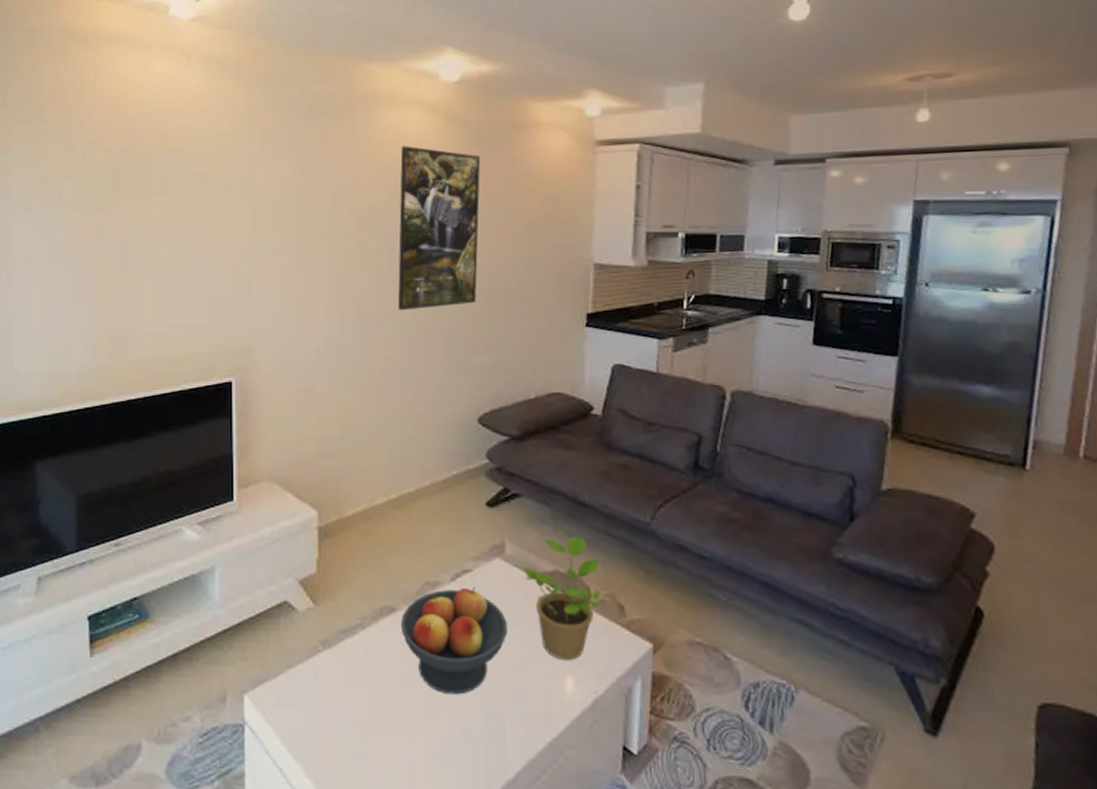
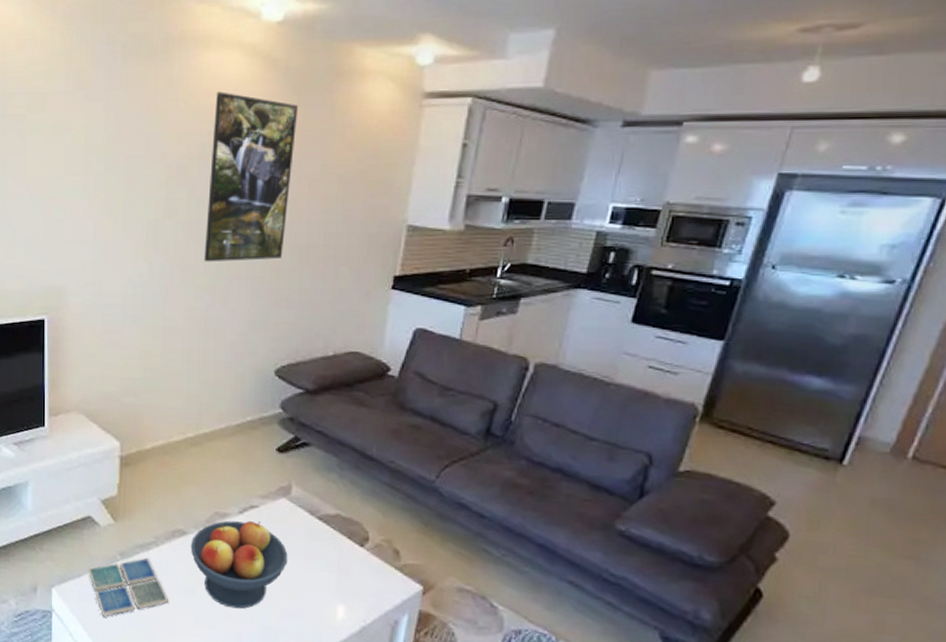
drink coaster: none [285,644,379,724] -> present [88,557,168,617]
potted plant: present [524,536,601,661] -> none [307,485,380,592]

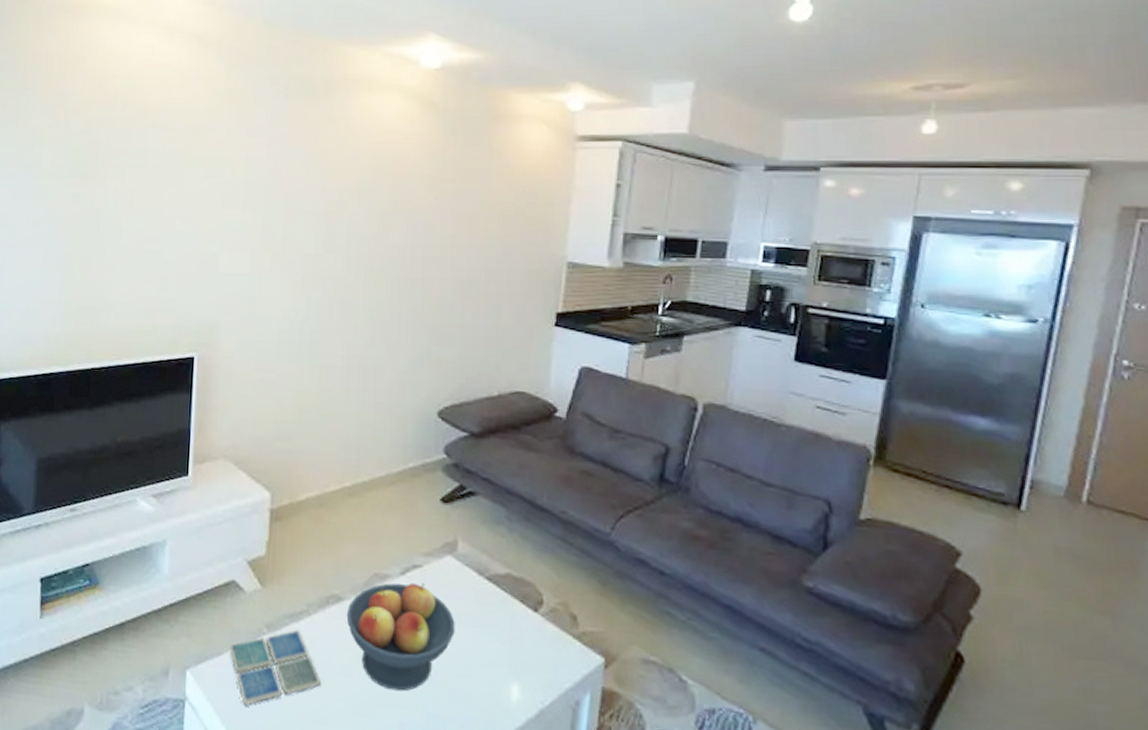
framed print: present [203,91,299,262] -> none [363,131,457,298]

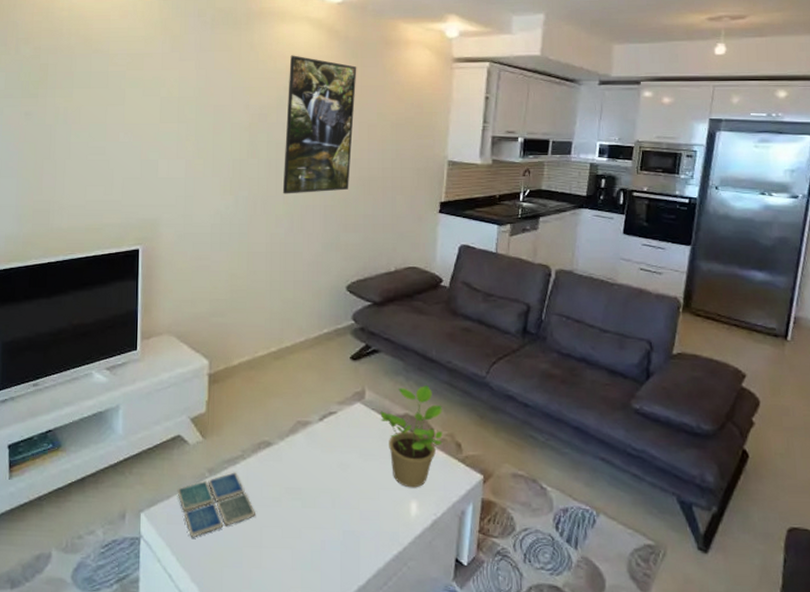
fruit bowl: present [346,583,455,692] -> none [275,426,365,515]
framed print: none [363,131,457,298] -> present [282,55,357,194]
potted plant: none [475,540,554,667] -> present [380,386,443,488]

